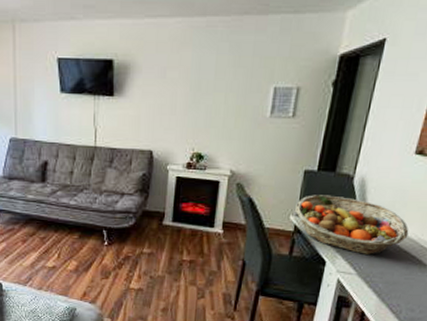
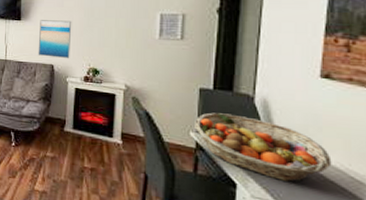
wall art: none [134,95,176,143] -> present [38,20,72,59]

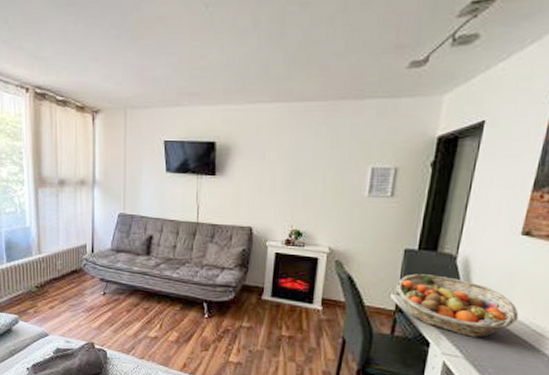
wall art: present [38,20,72,59] -> none [234,175,275,221]

